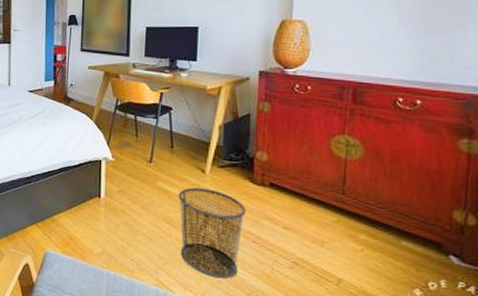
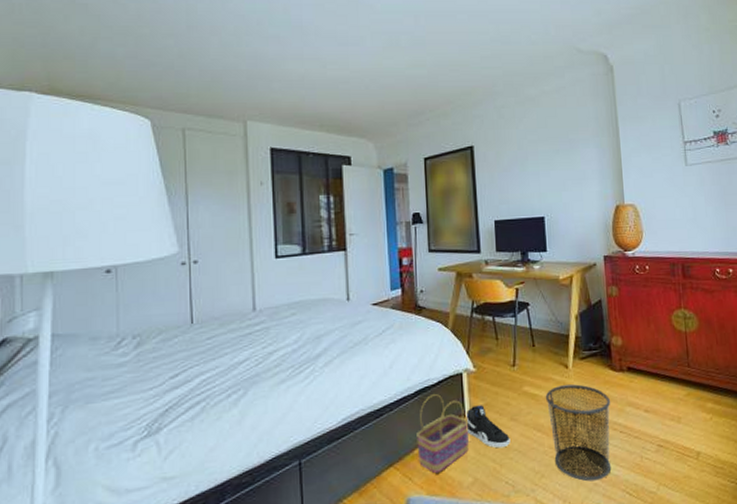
basket: none [57,174,103,238] -> present [416,394,469,474]
sneaker: none [100,190,140,231] -> present [466,405,510,448]

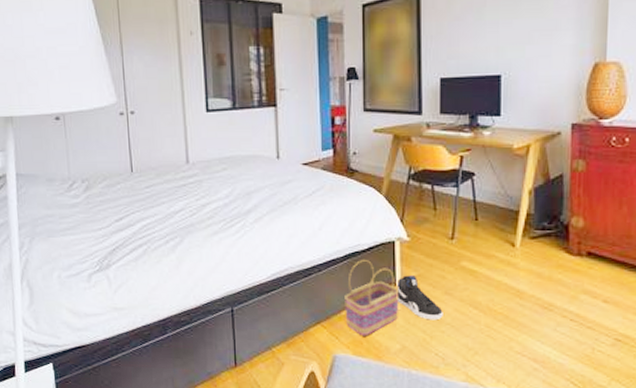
waste bin: present [545,384,612,482] -> none [485,264,563,366]

